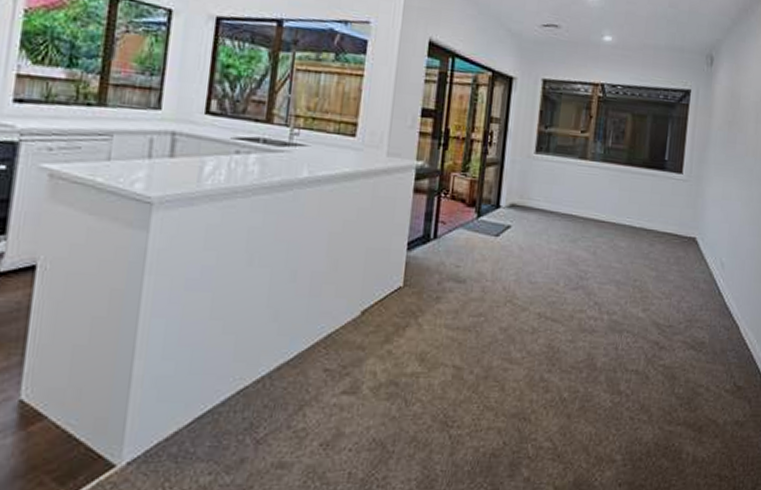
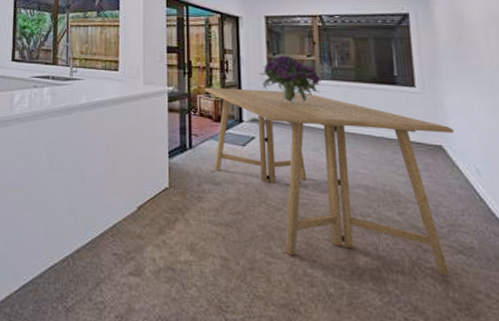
dining table: none [460,163,709,373] -> present [204,87,454,277]
bouquet: none [525,128,592,187] -> present [258,55,321,103]

